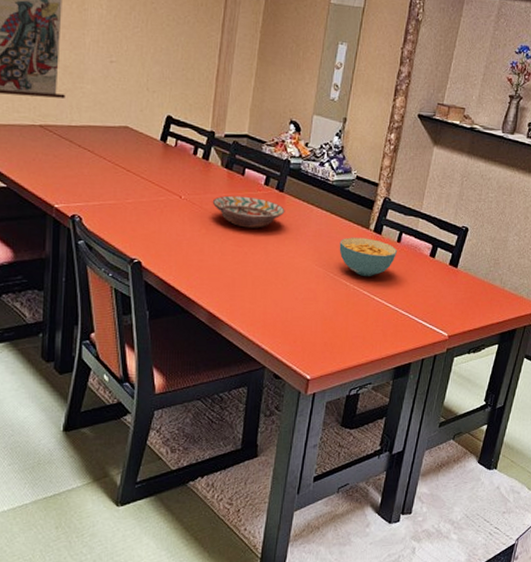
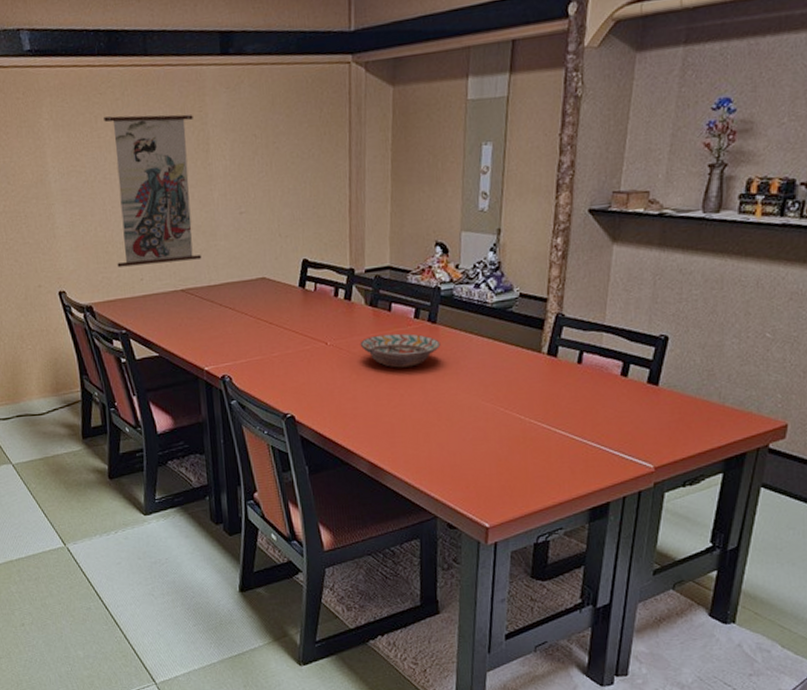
cereal bowl: present [339,237,398,277] -> none [507,362,580,408]

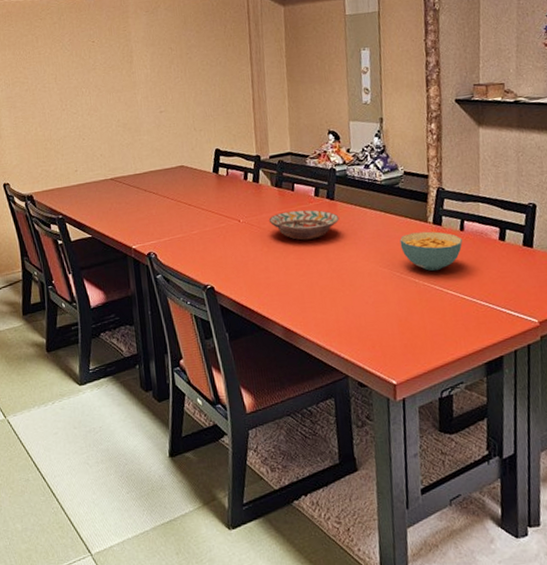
wall scroll: present [104,93,202,268] -> none [44,18,128,161]
cereal bowl: none [507,362,580,408] -> present [399,231,463,271]

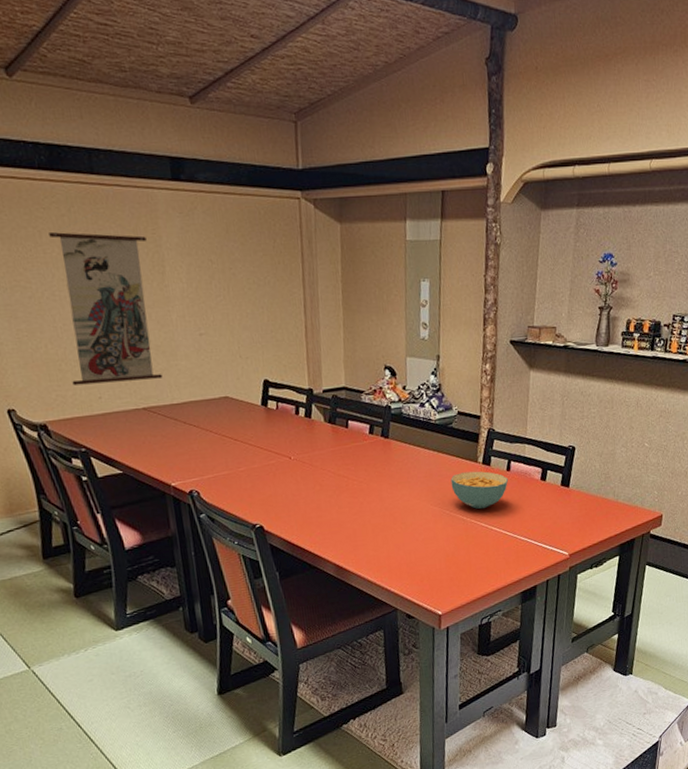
wall scroll: none [44,18,128,161] -> present [49,212,163,386]
decorative bowl: present [268,209,340,241] -> none [321,447,394,479]

